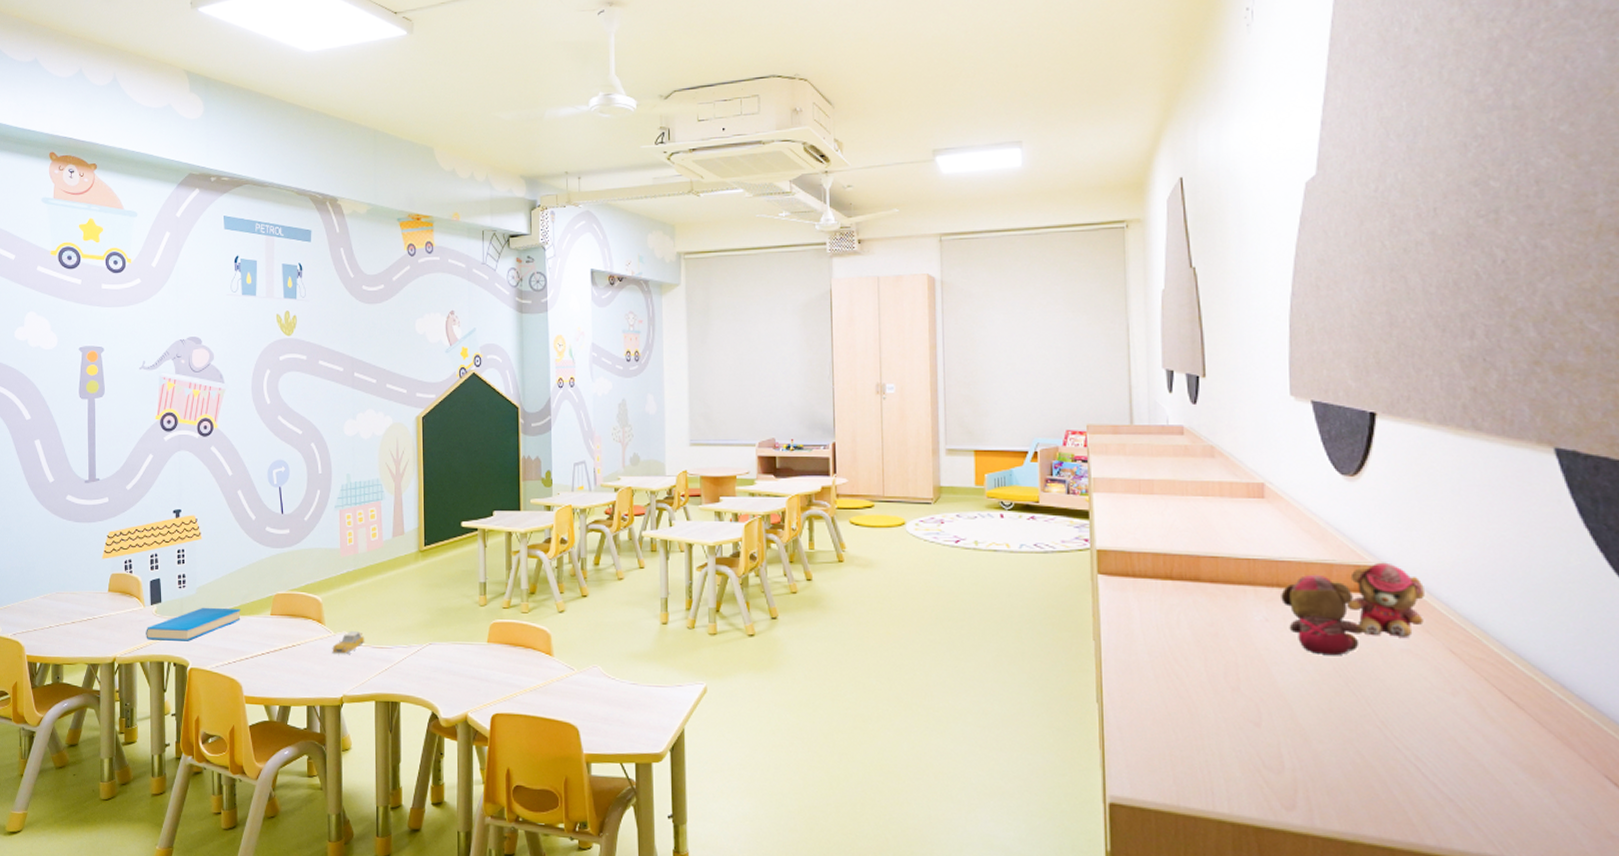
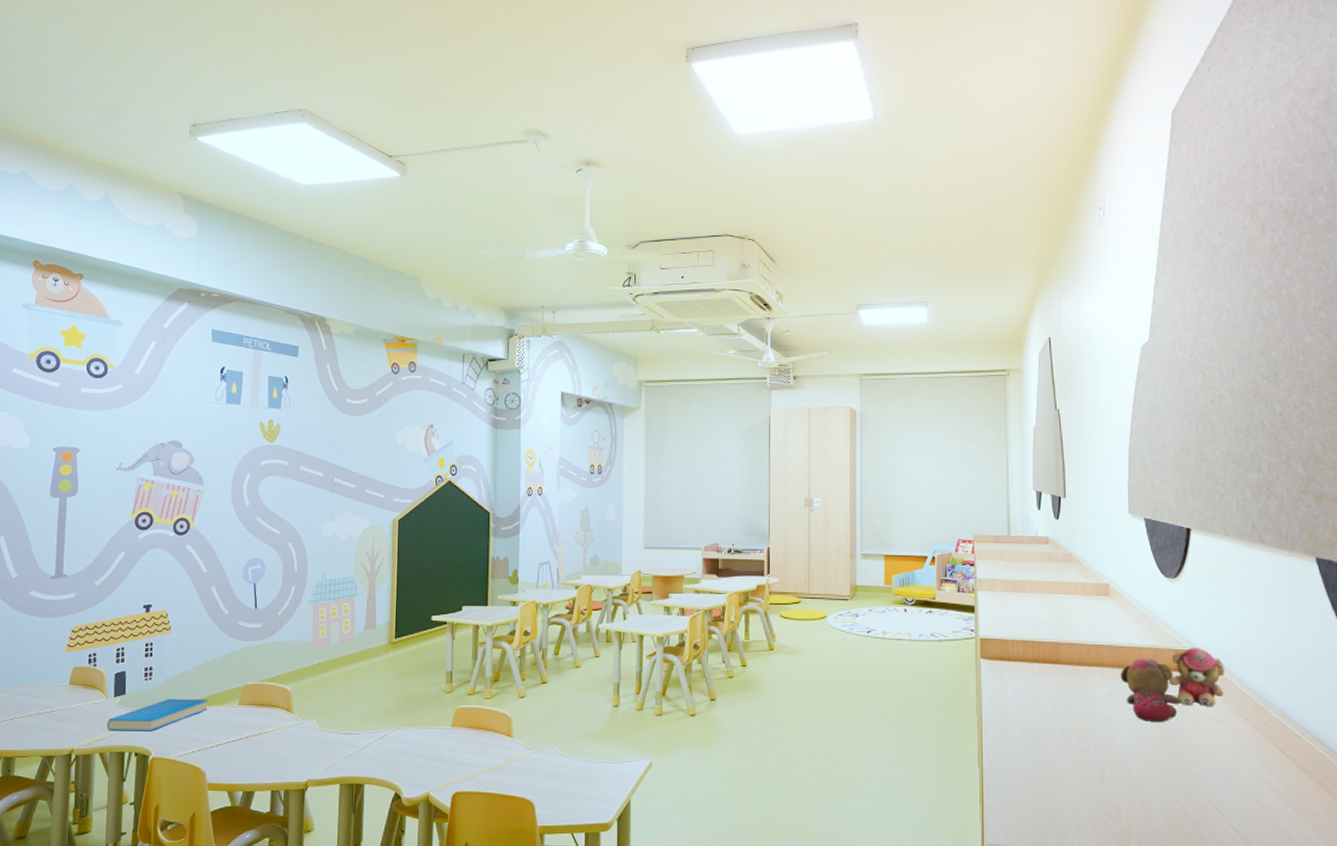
toy car: present [332,631,365,655] -> none [299,719,333,741]

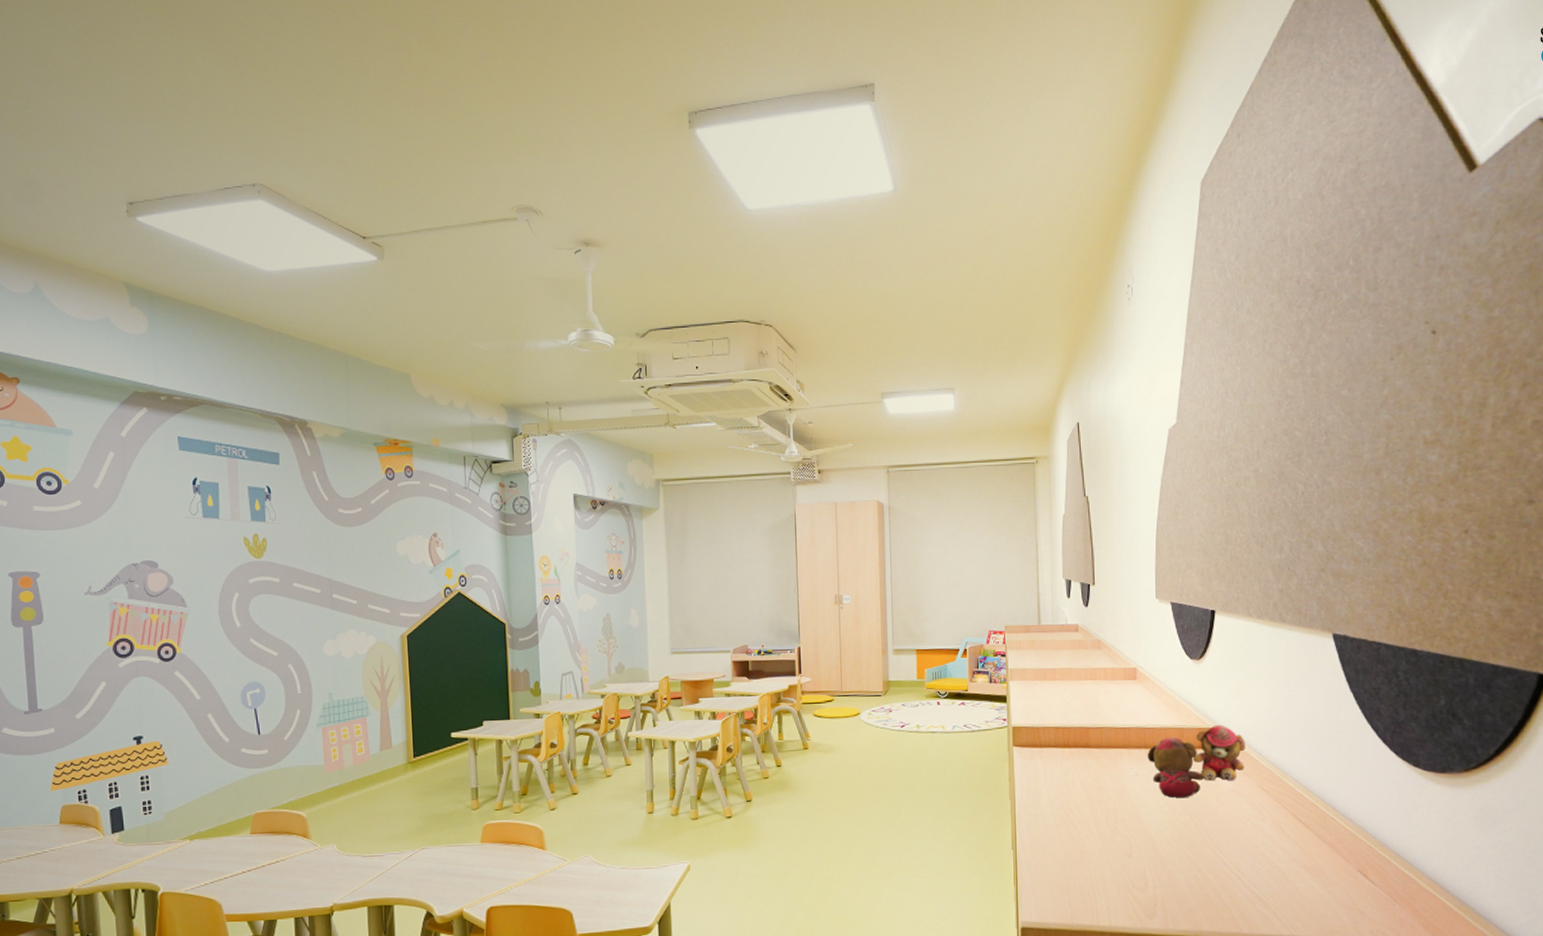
book: present [107,698,208,732] -> none [107,831,217,869]

